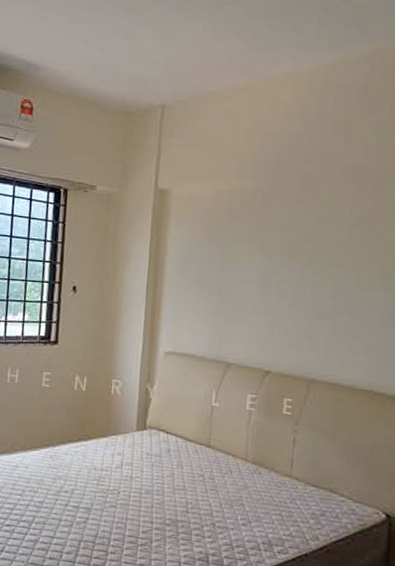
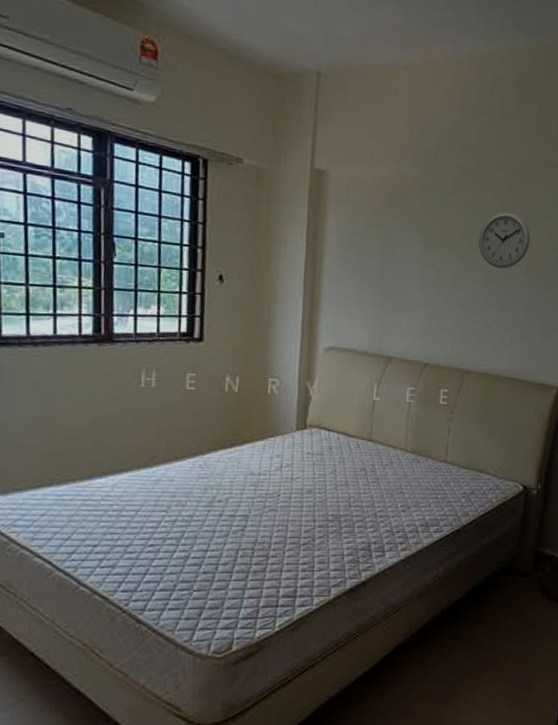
wall clock: none [324,214,386,273] -> present [478,211,531,269]

